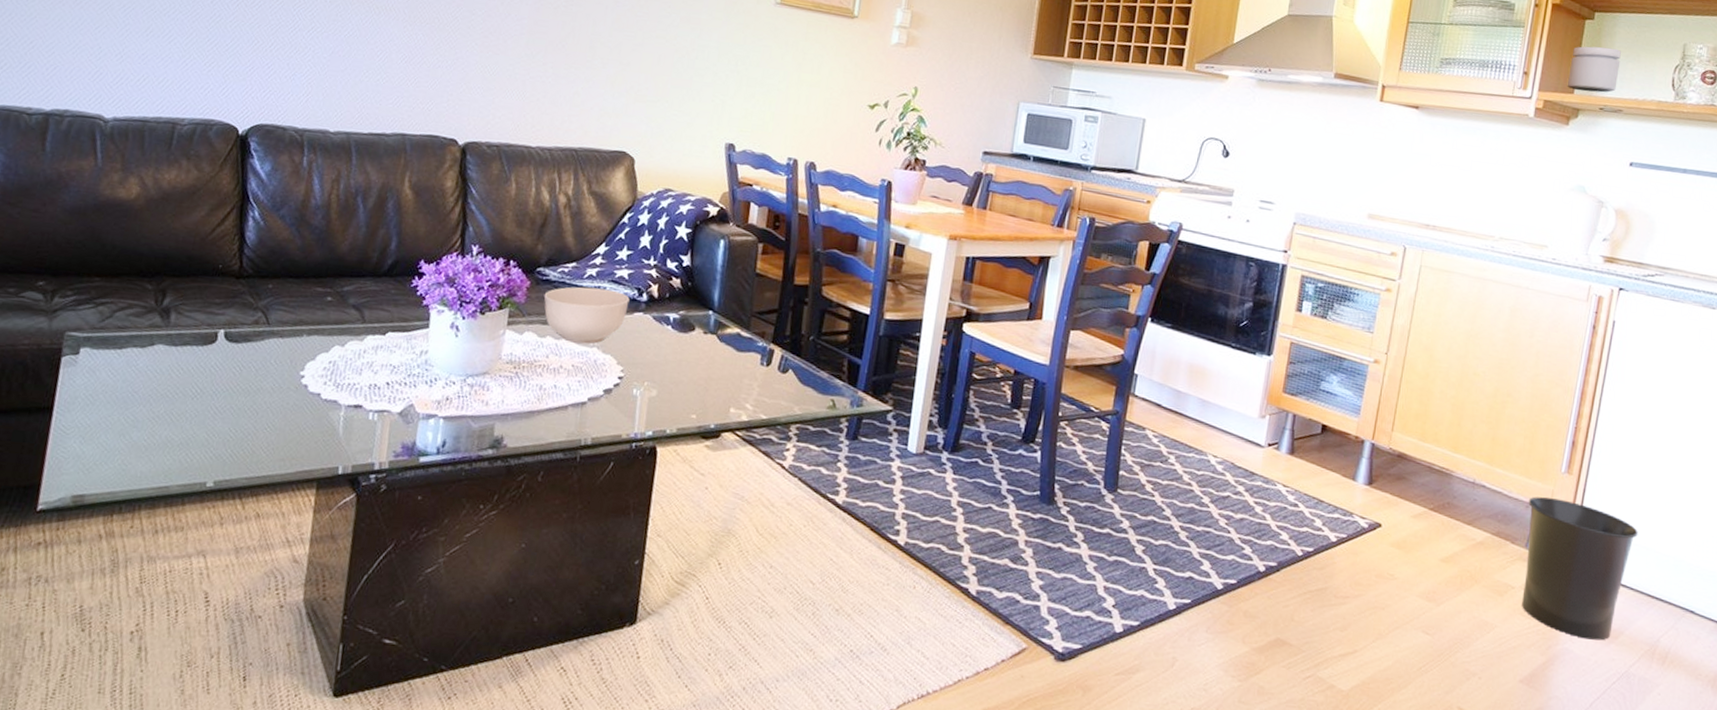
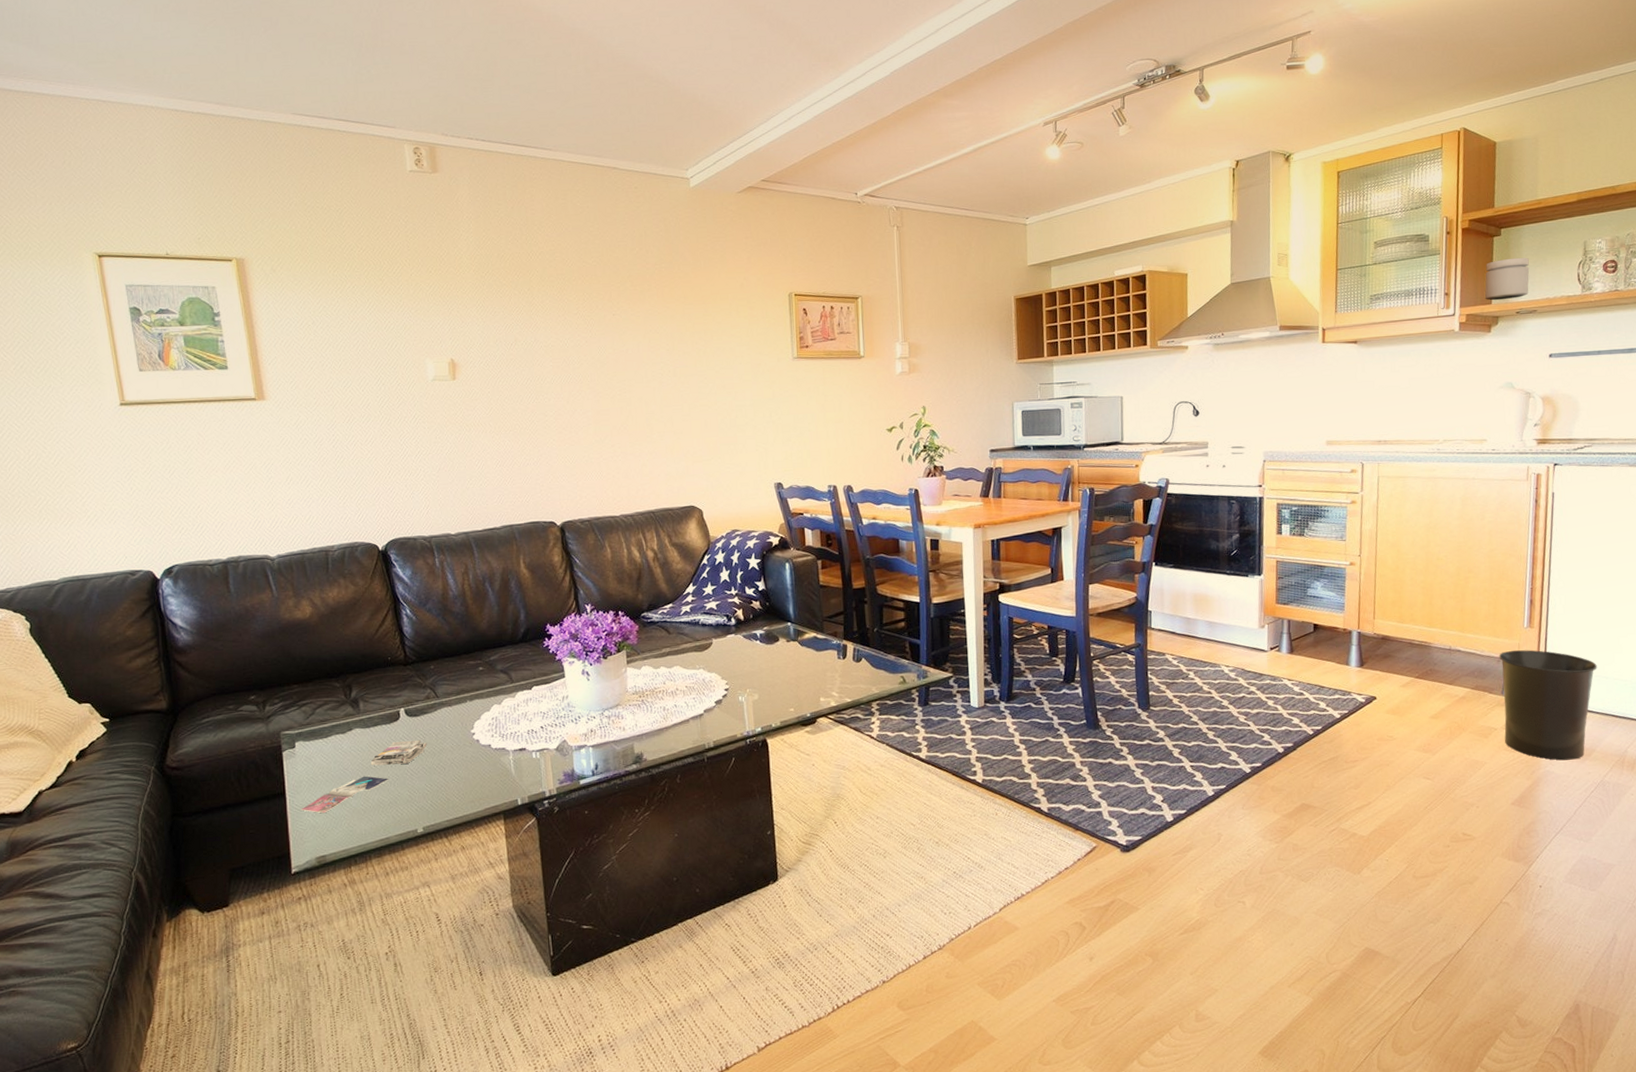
magazine: none [67,368,244,442] -> present [301,739,428,814]
bowl: present [543,286,630,344] -> none [651,620,722,669]

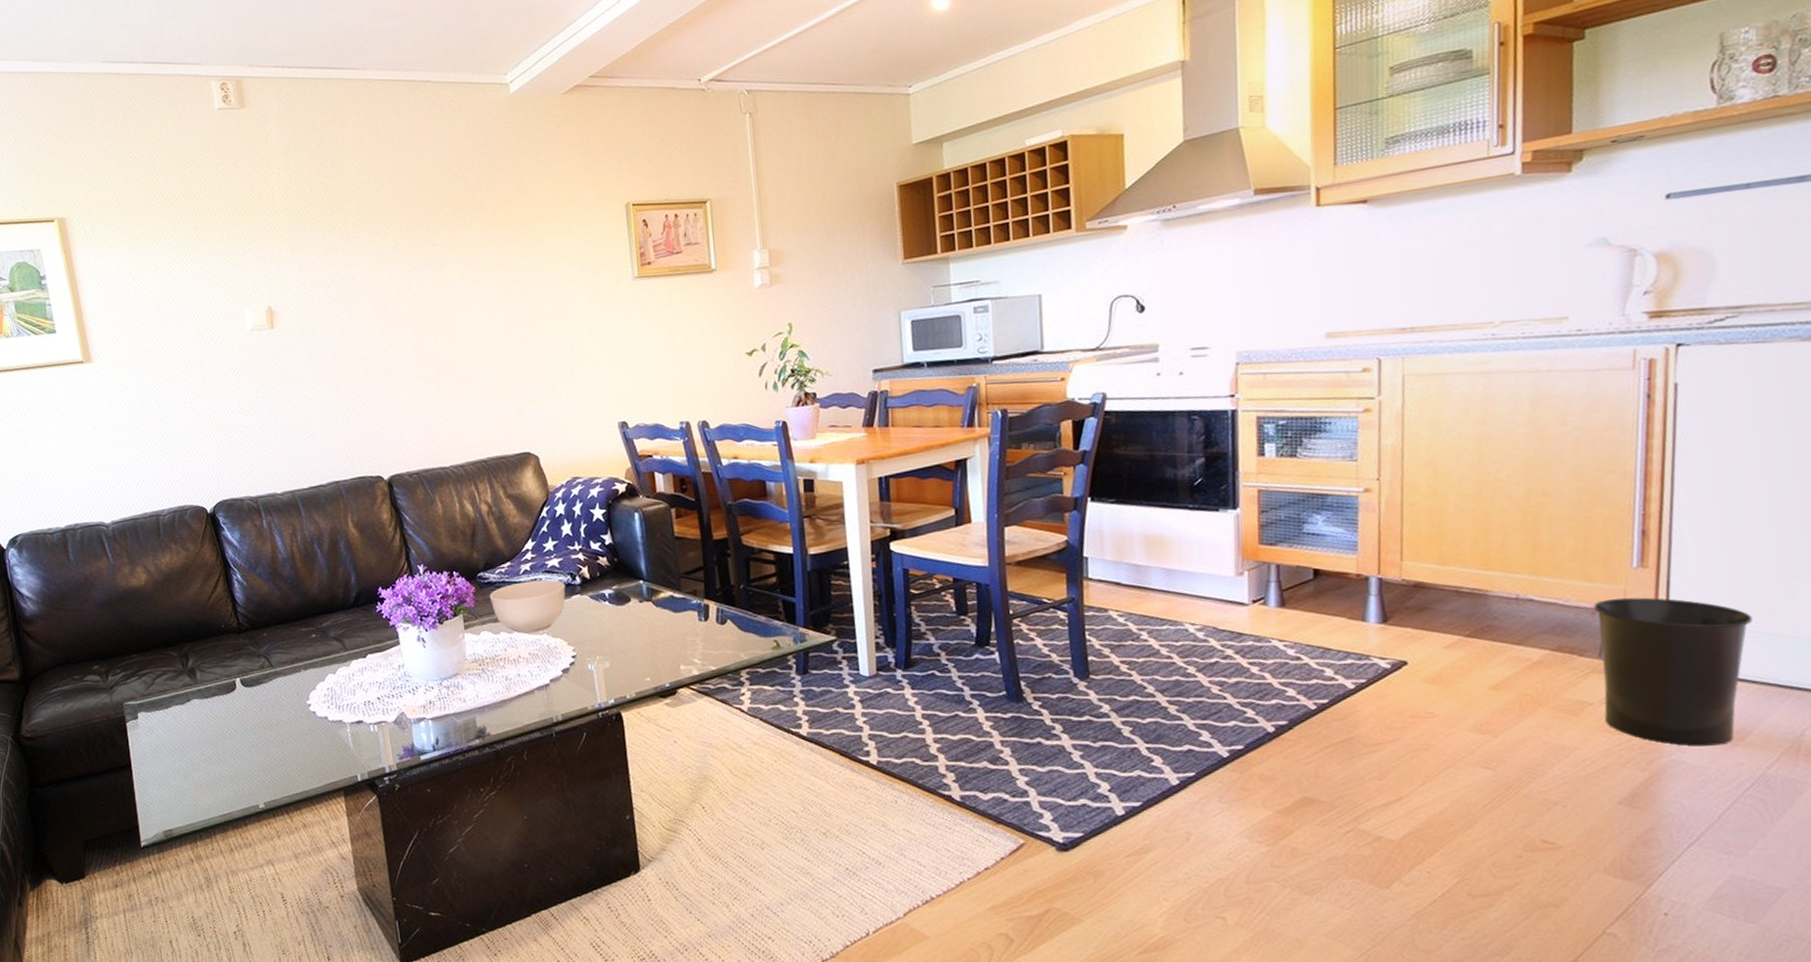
magazine: present [301,739,428,814] -> none [146,711,265,787]
bowl: none [651,620,722,669] -> present [489,579,566,634]
jar: present [1484,257,1530,301] -> none [1560,64,1632,129]

